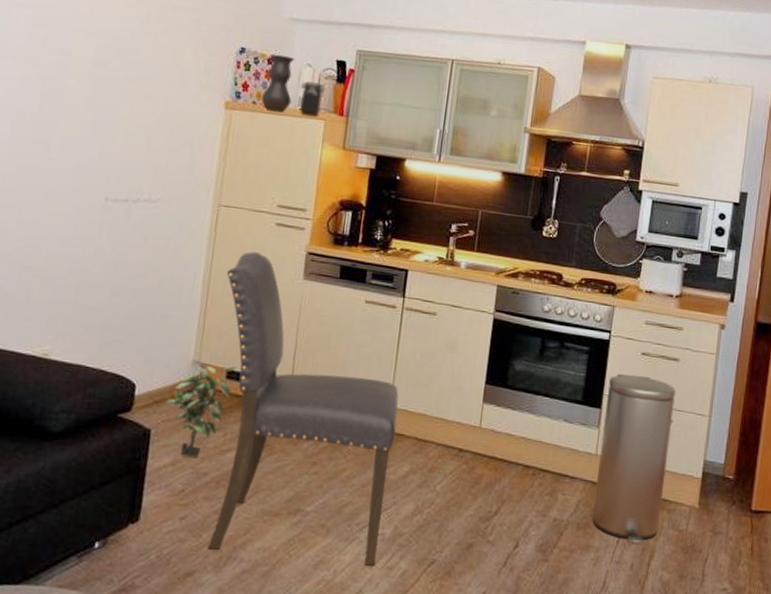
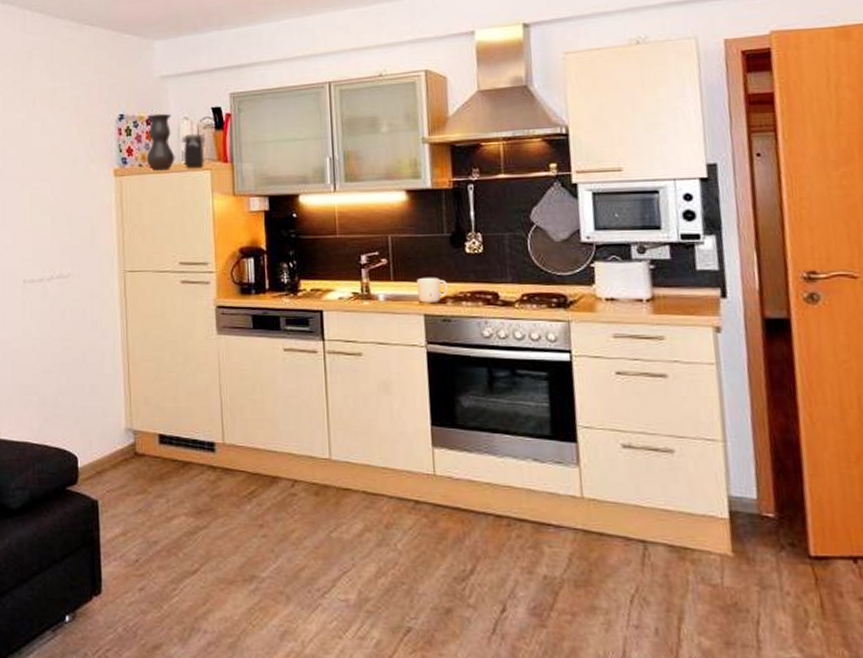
potted plant: present [166,366,237,457] -> none [107,431,168,526]
chair: present [208,252,399,566] -> none [143,313,345,636]
mug: none [495,252,523,276] -> present [416,277,449,303]
pedal bin: present [592,373,676,544] -> none [581,399,683,603]

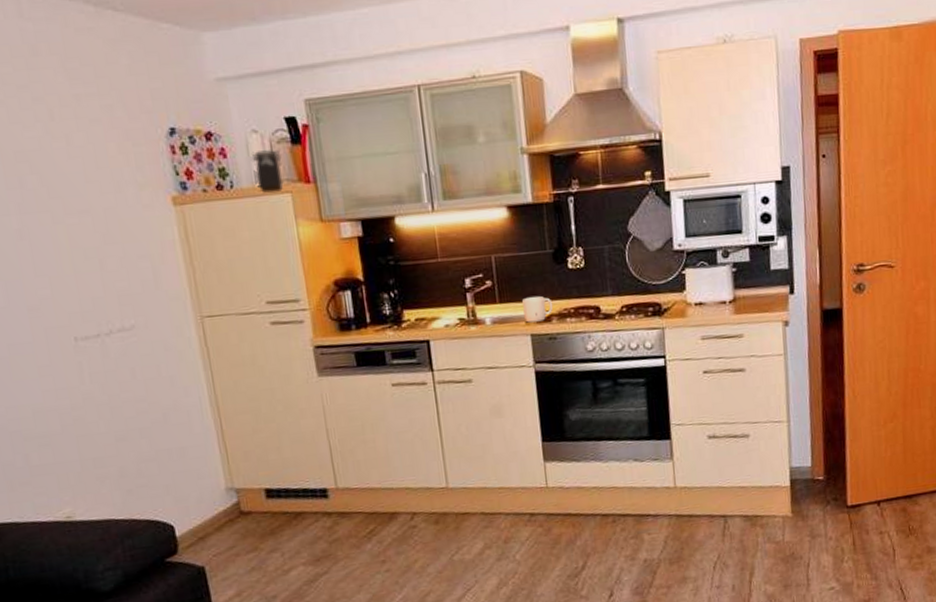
vase: present [146,113,175,172] -> none [204,125,247,198]

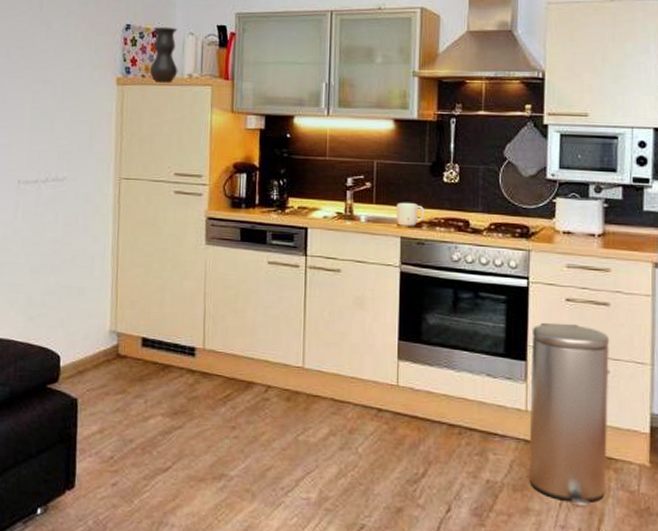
vase: none [204,125,247,198] -> present [149,26,178,84]
jar: present [253,149,284,193] -> none [186,50,209,84]
pedal bin: none [674,395,754,565] -> present [529,322,610,507]

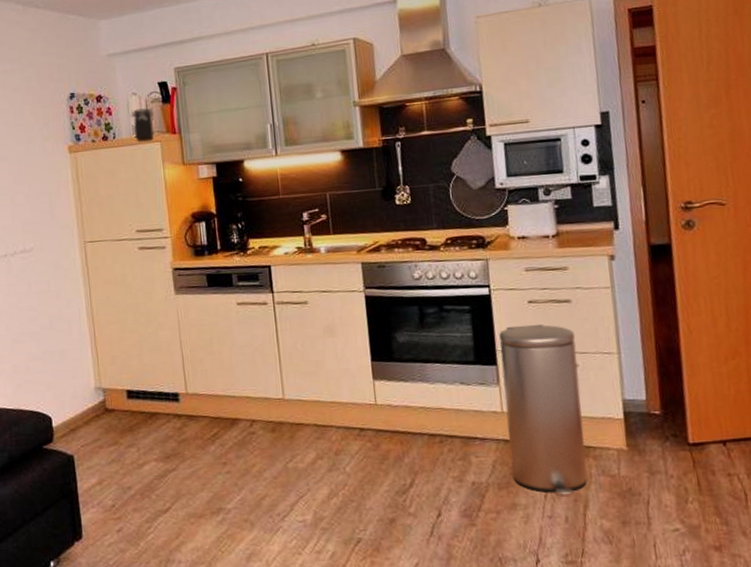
vase: present [149,26,178,84] -> none [96,90,126,146]
jar: none [186,50,209,84] -> present [132,108,155,142]
mug: present [396,202,425,226] -> none [353,228,382,252]

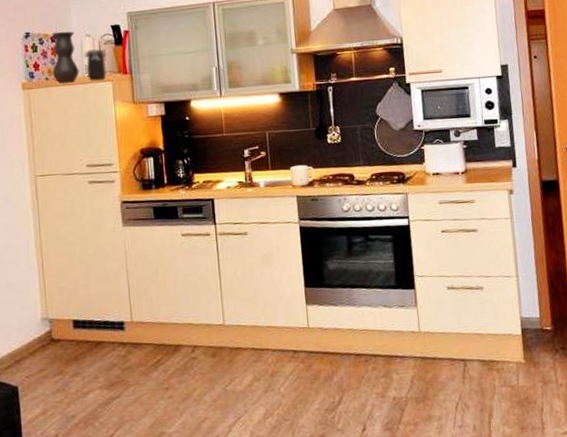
vase: none [96,90,126,146] -> present [51,31,79,84]
mug: none [353,228,382,252] -> present [289,164,316,186]
pedal bin: present [499,325,587,495] -> none [417,252,492,406]

